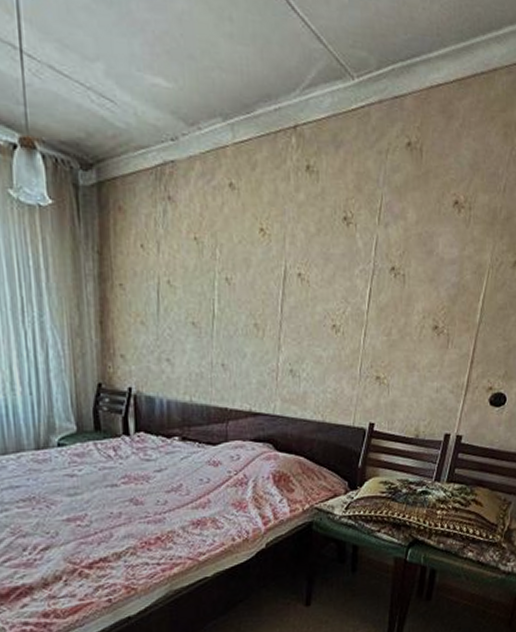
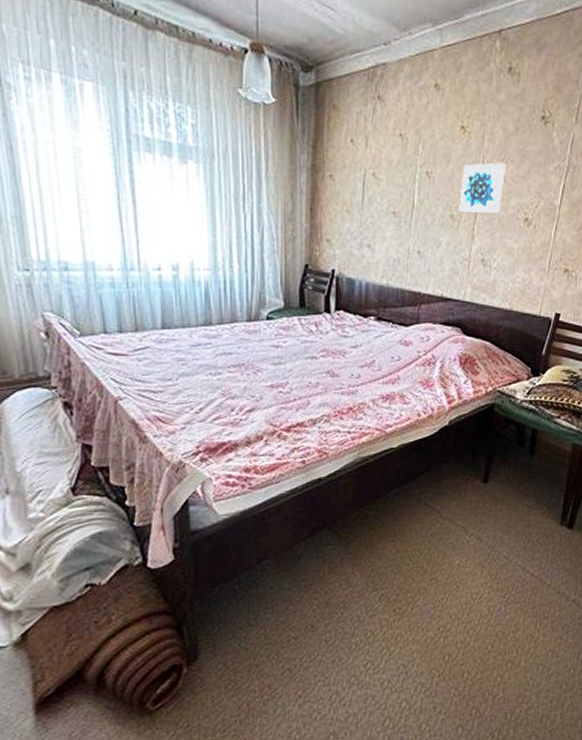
wall art: none [262,266,310,320] -> present [459,162,506,213]

